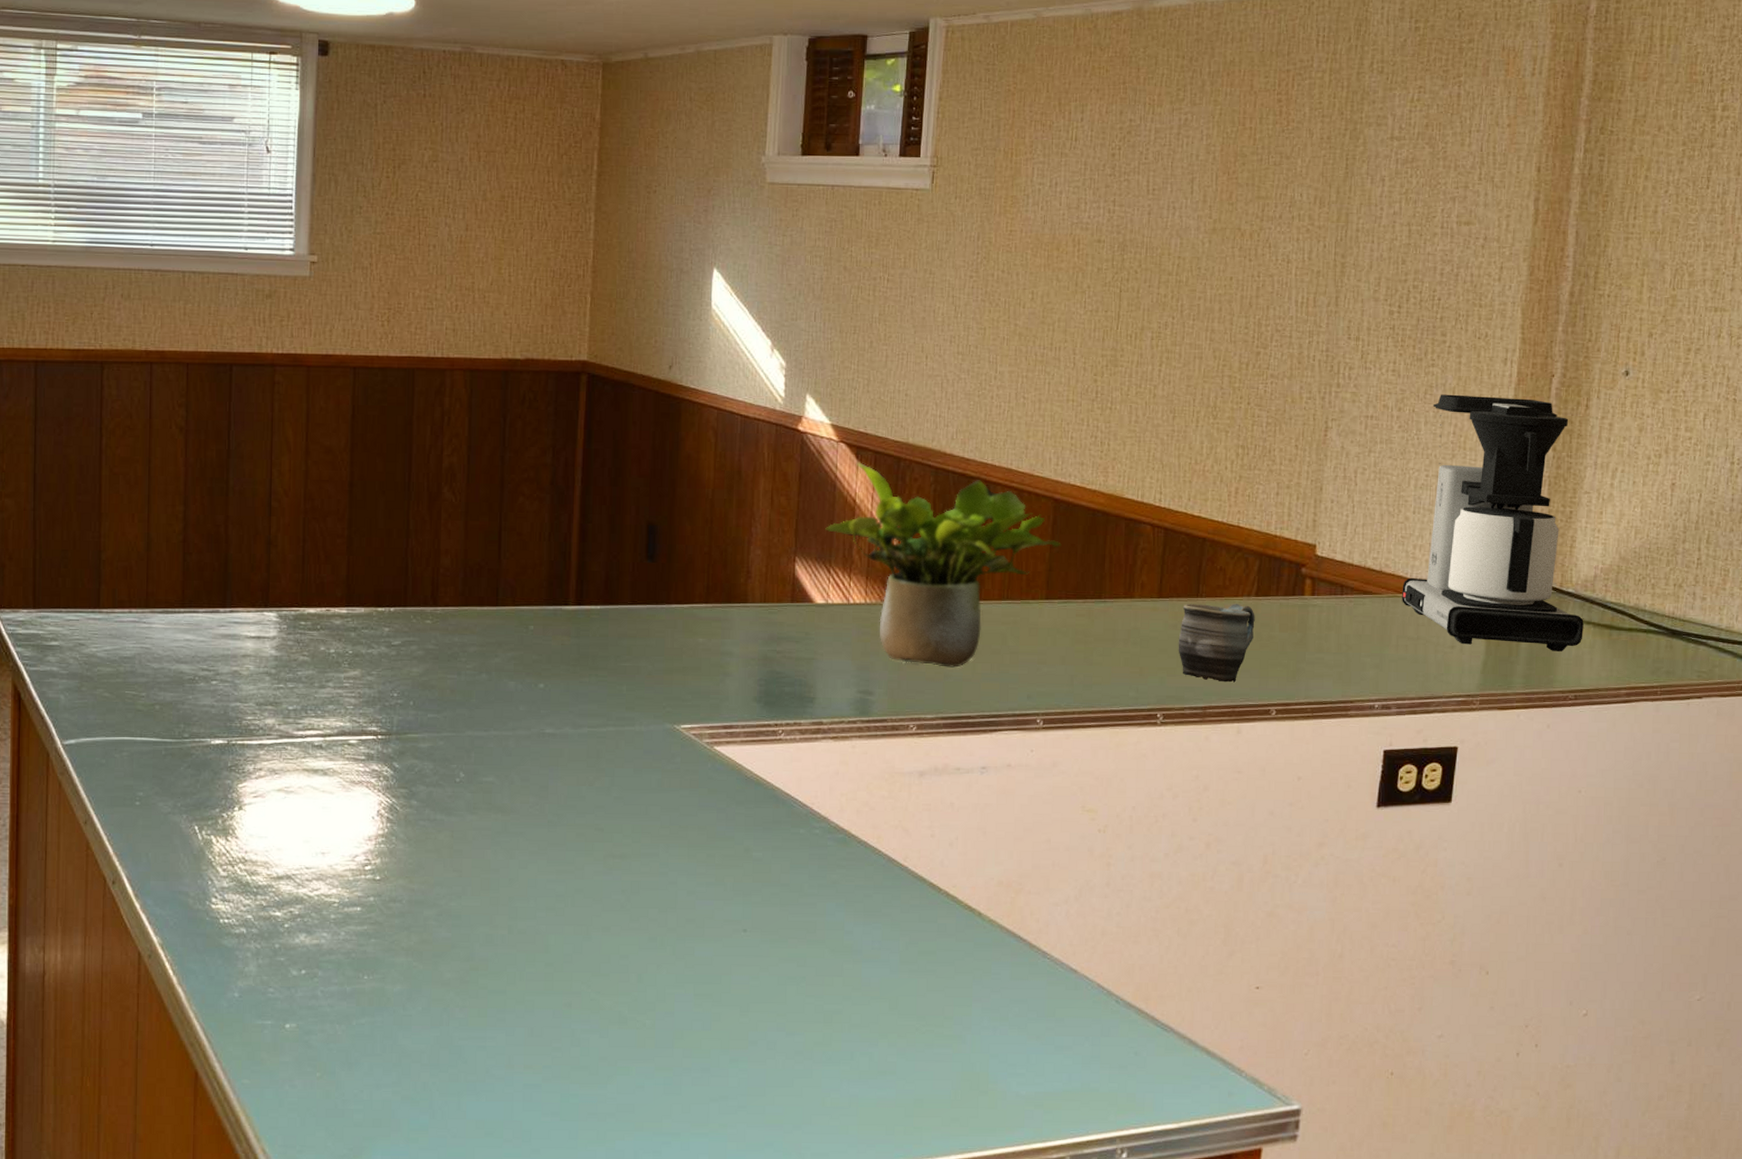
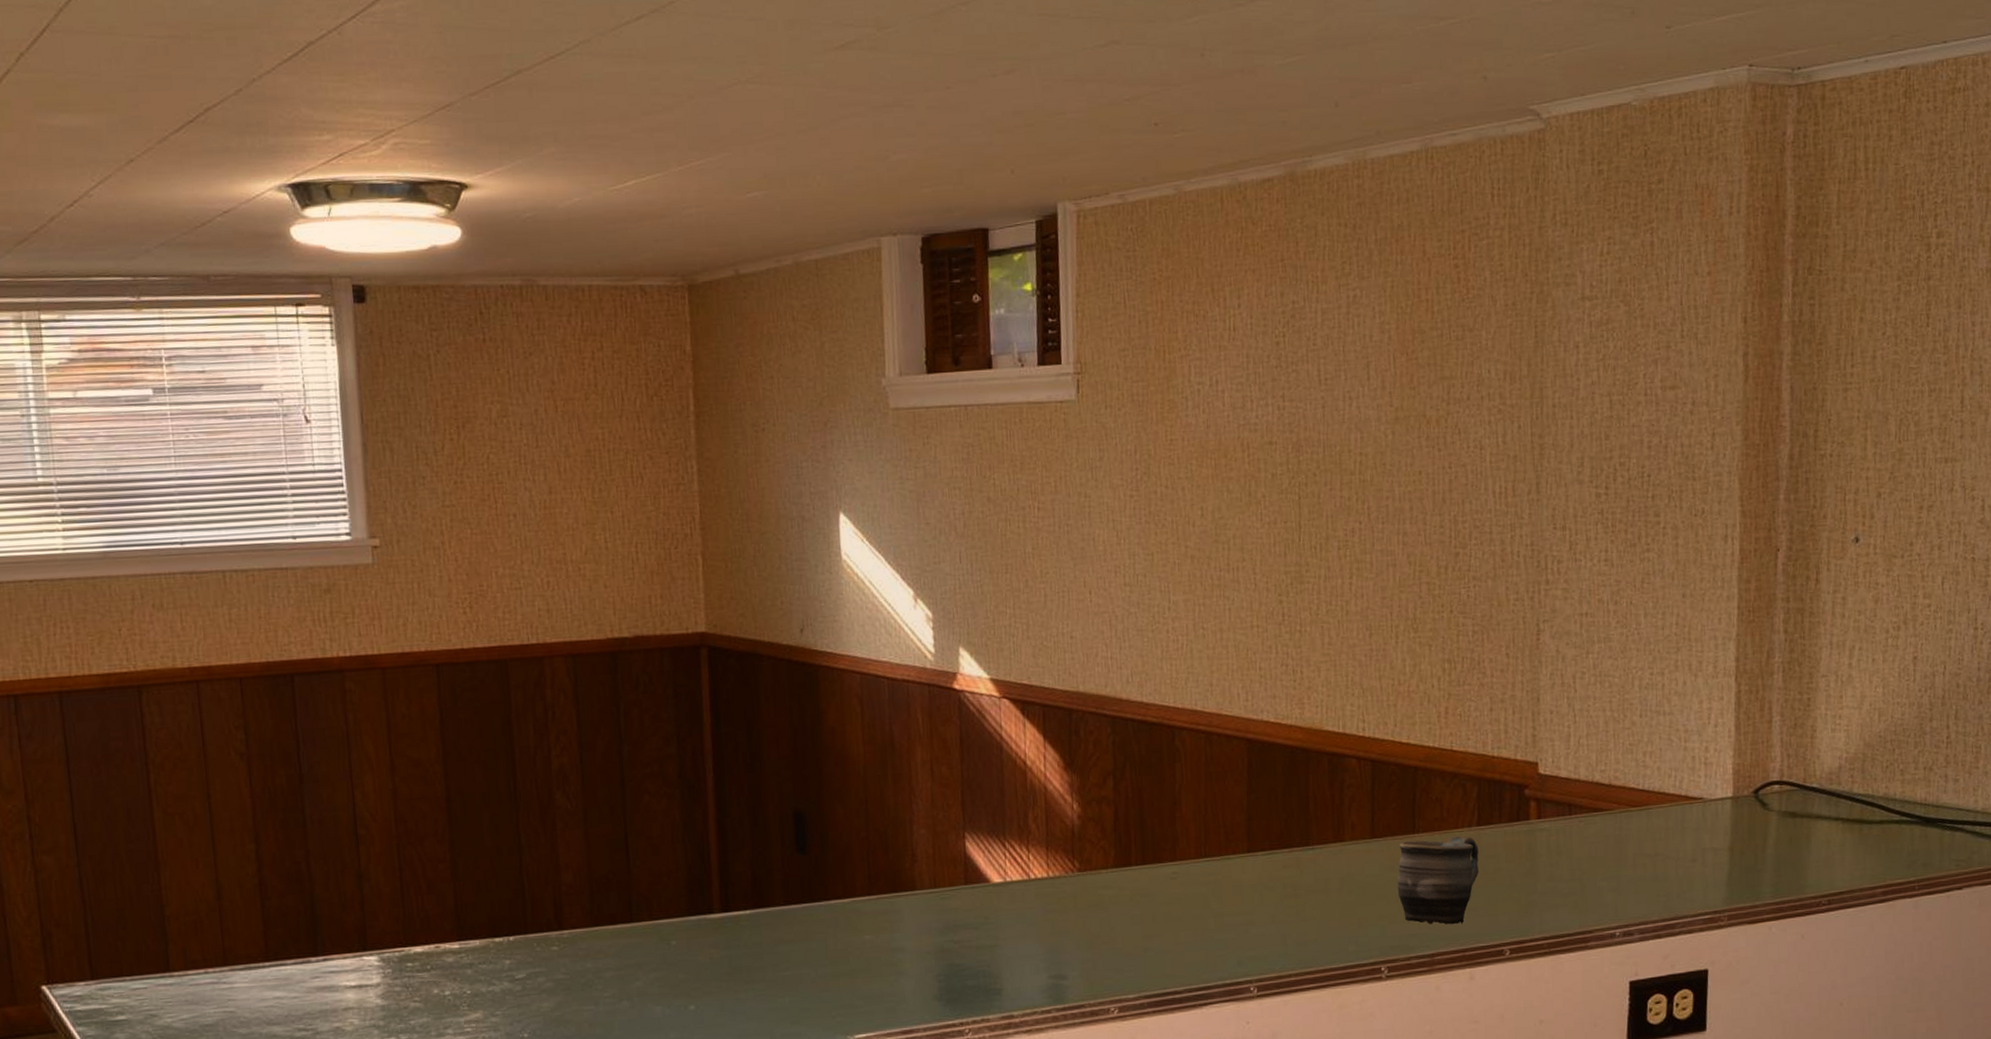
potted plant: present [825,462,1061,668] -> none [995,718,1260,940]
coffee maker: present [1401,394,1584,651] -> none [1634,578,1832,857]

